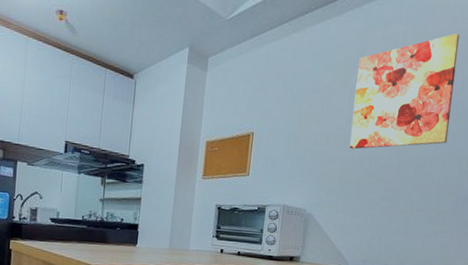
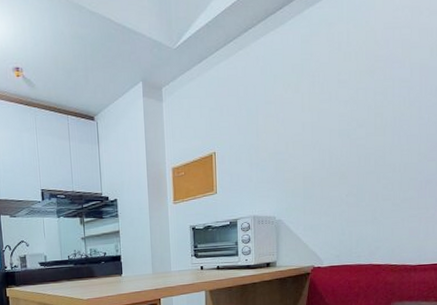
wall art: present [350,33,460,149] -> none [307,23,403,152]

